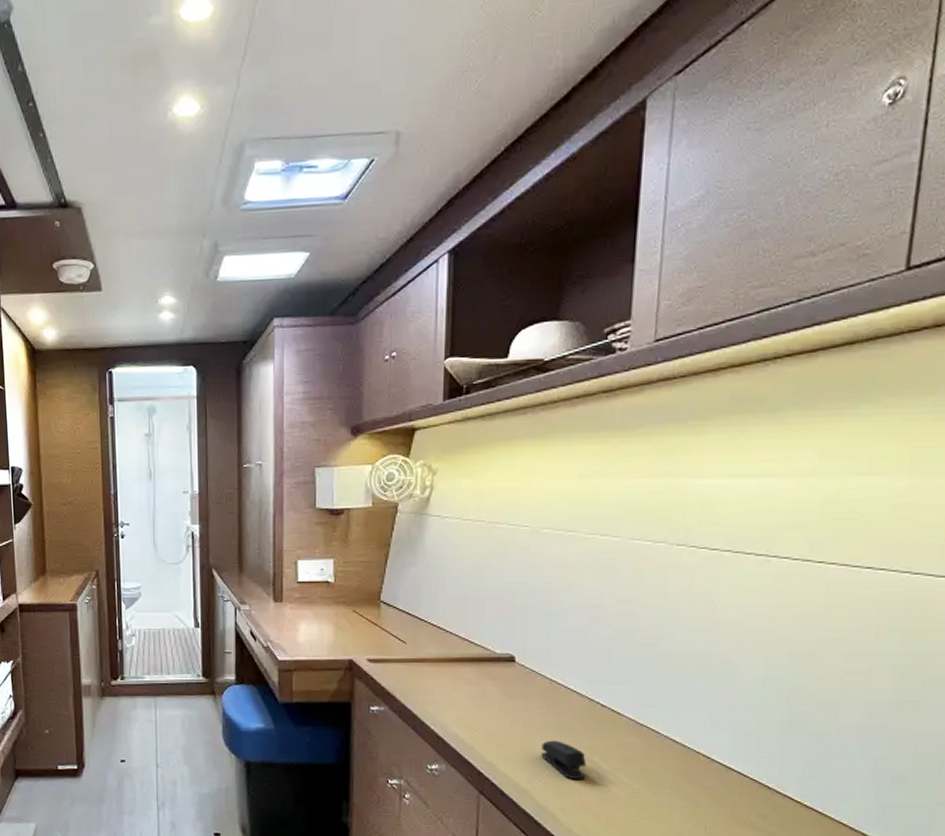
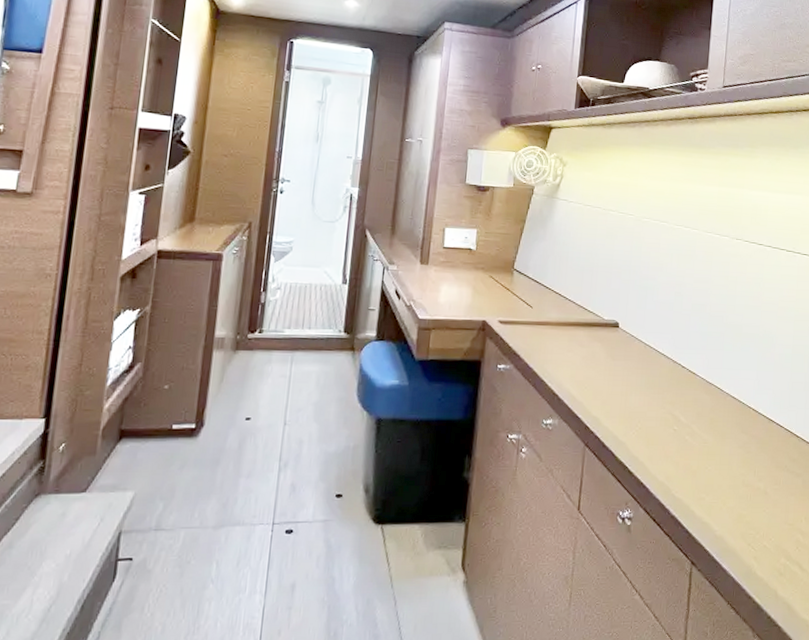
stapler: present [541,740,587,779] -> none [636,397,670,431]

